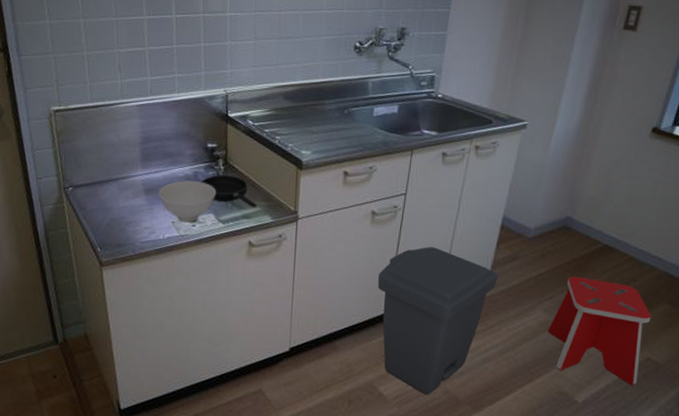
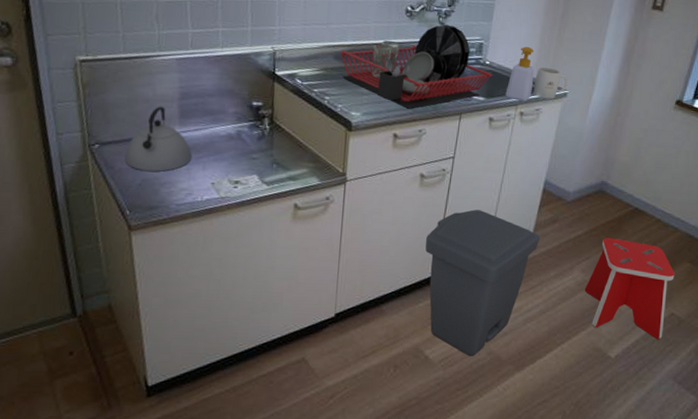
kettle: none [95,150,154,212] -> present [125,106,192,172]
bowl: present [158,180,217,223] -> none [197,139,261,184]
frying pan: present [200,174,258,208] -> none [244,134,305,170]
dish rack: none [290,59,445,146] -> present [340,25,493,109]
soap bottle: none [459,77,491,136] -> present [505,47,535,102]
mug: none [489,97,528,131] -> present [533,66,568,99]

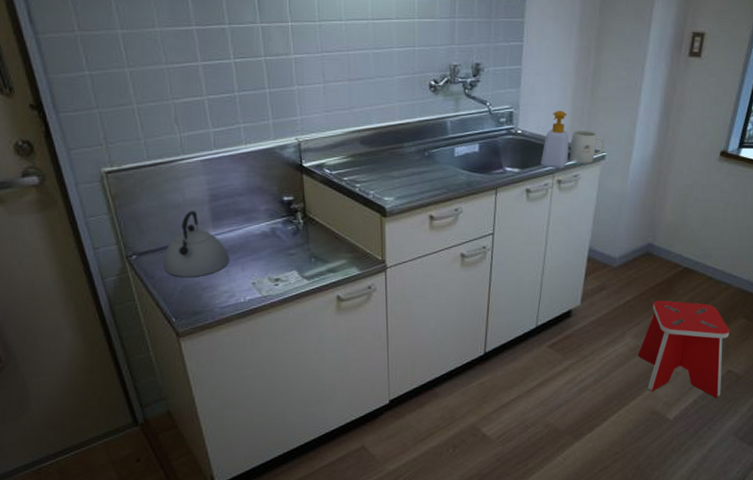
dish rack: present [340,25,493,109] -> none [367,97,526,189]
trash can: present [425,209,541,357] -> none [472,284,589,431]

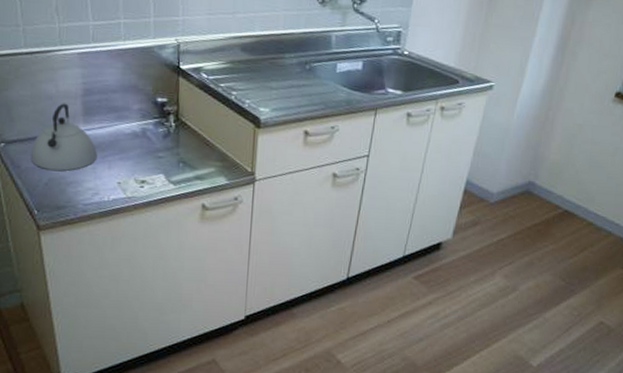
soap bottle: present [541,111,569,170] -> none [425,35,458,96]
mug: present [569,130,605,163] -> none [455,56,495,92]
step stool: present [638,300,730,398] -> none [506,242,606,349]

